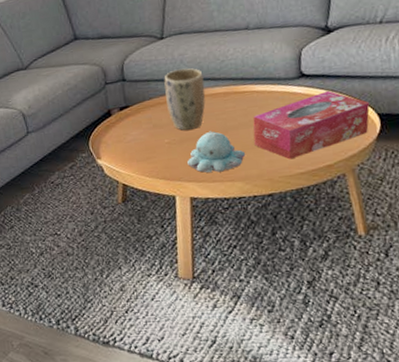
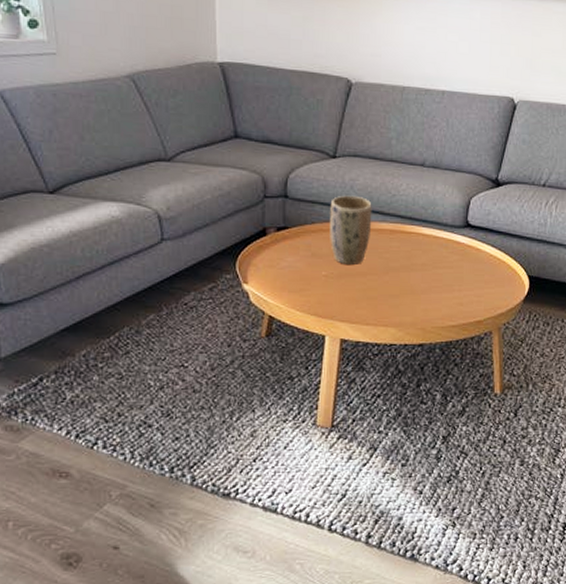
candle: present [187,131,246,173] -> none [343,269,403,315]
tissue box: present [252,90,370,160] -> none [413,245,523,310]

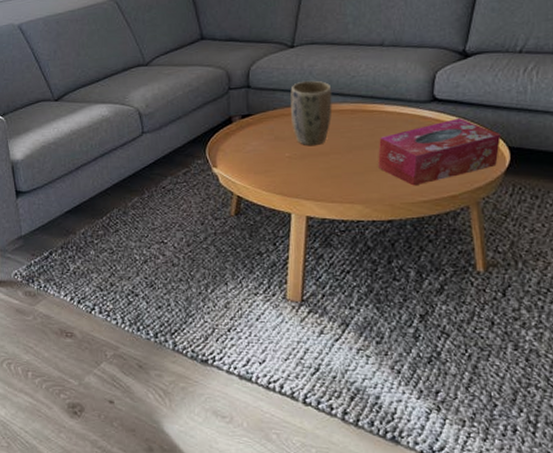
tissue box: none [413,245,523,310] -> present [378,117,502,186]

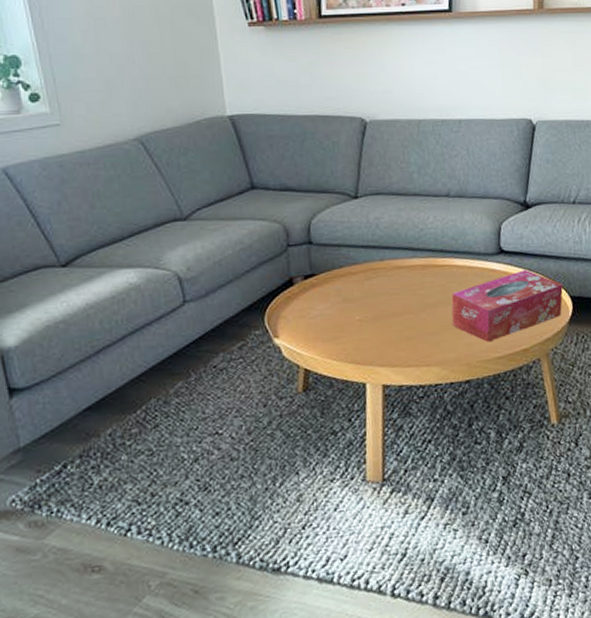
plant pot: present [290,80,332,146] -> none [357,234,403,307]

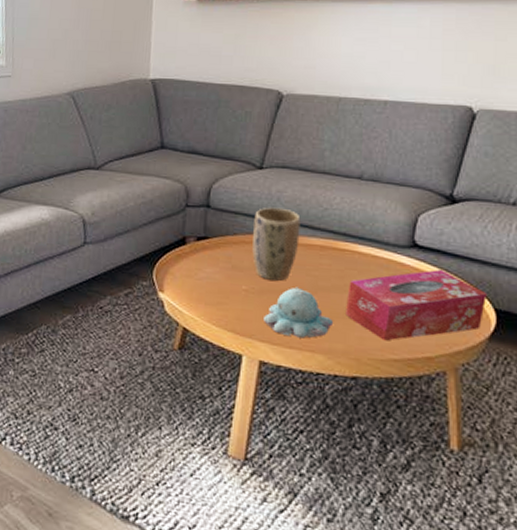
plant pot: none [357,234,403,307] -> present [252,207,301,282]
candle: none [380,308,444,357] -> present [264,287,334,338]

